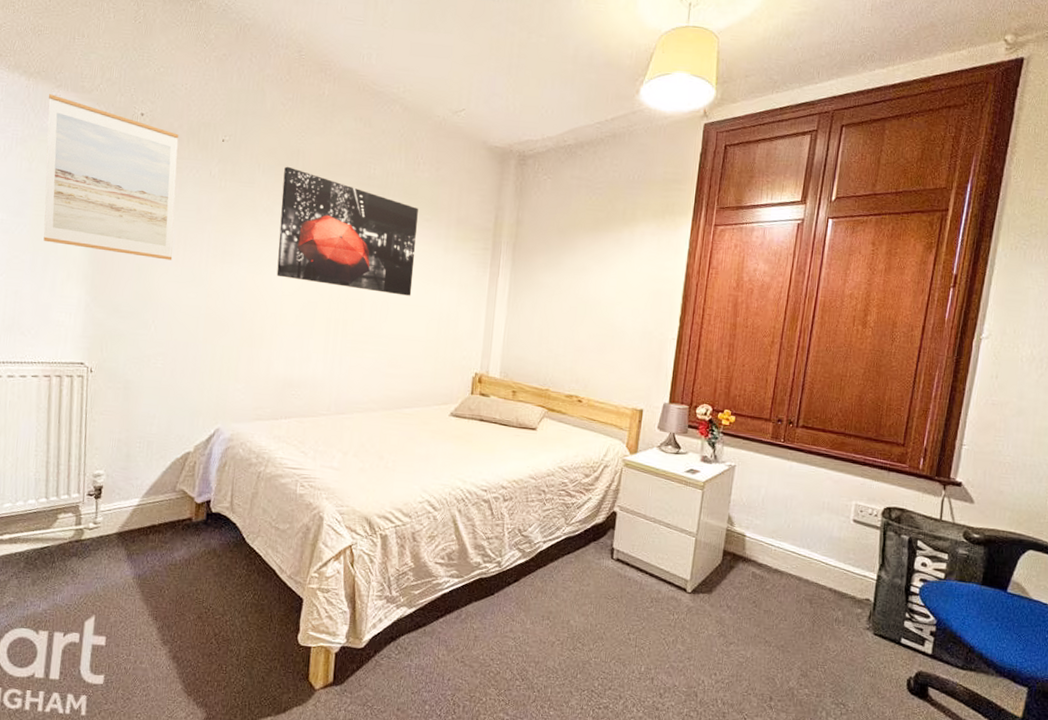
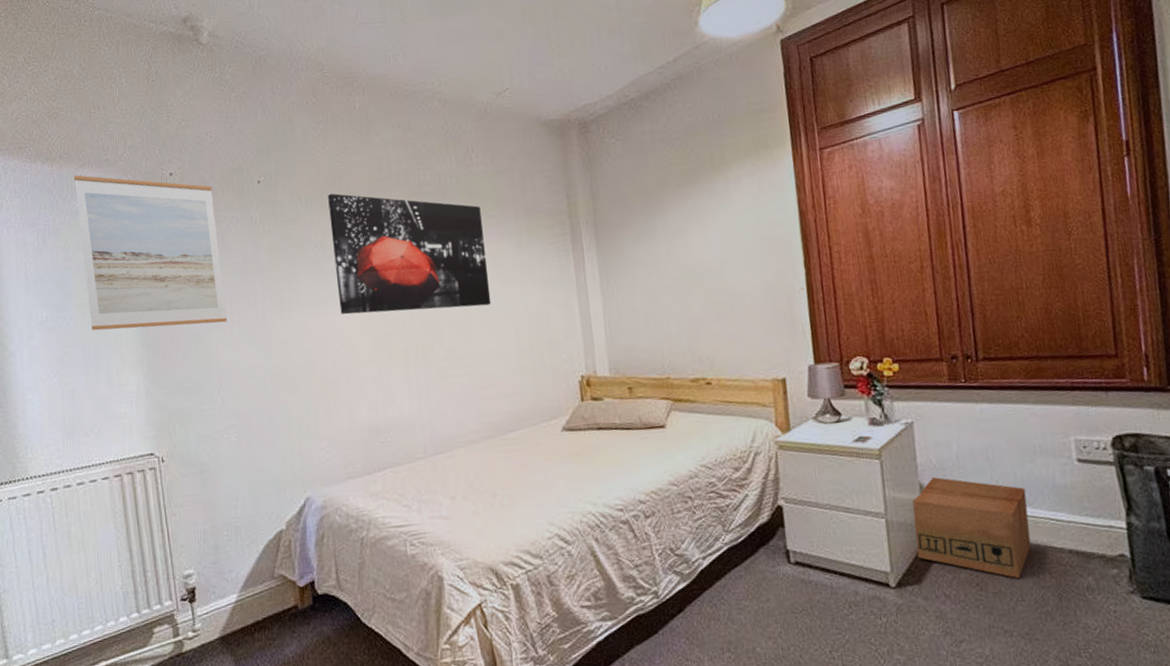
cardboard box: none [713,512,808,603] -> present [912,477,1032,578]

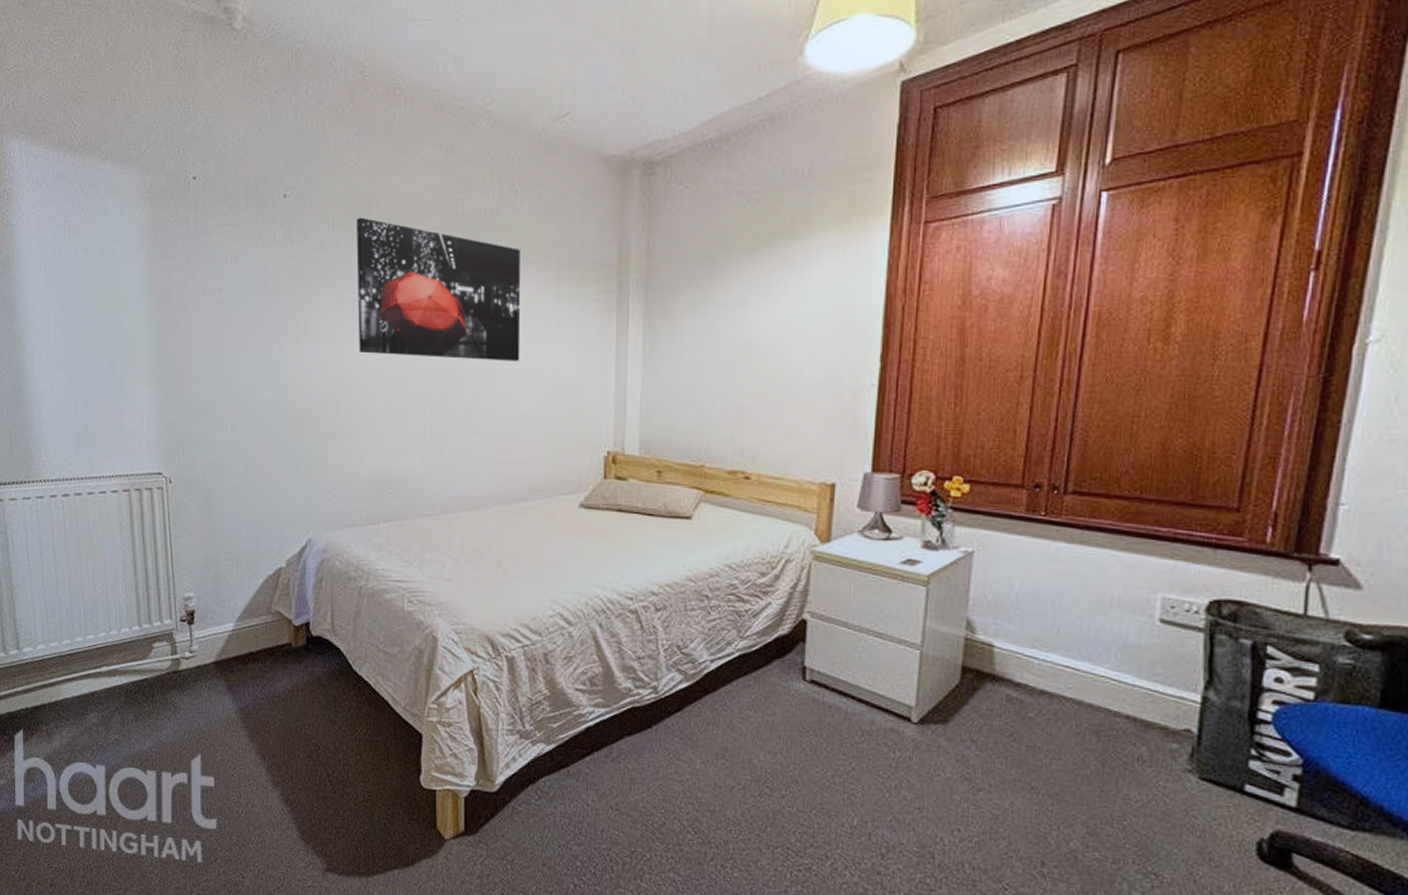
wall art: present [74,175,228,331] -> none [96,169,243,347]
cardboard box: present [912,477,1032,578] -> none [948,615,1090,735]

